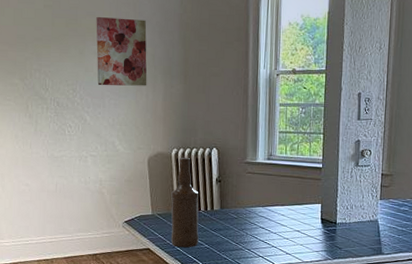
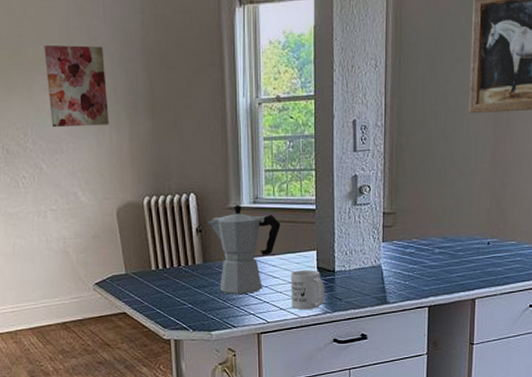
bottle: present [171,157,199,248] -> none [146,205,181,310]
moka pot: none [225,160,291,239] -> present [206,204,281,294]
mug: none [296,220,327,255] -> present [291,270,325,309]

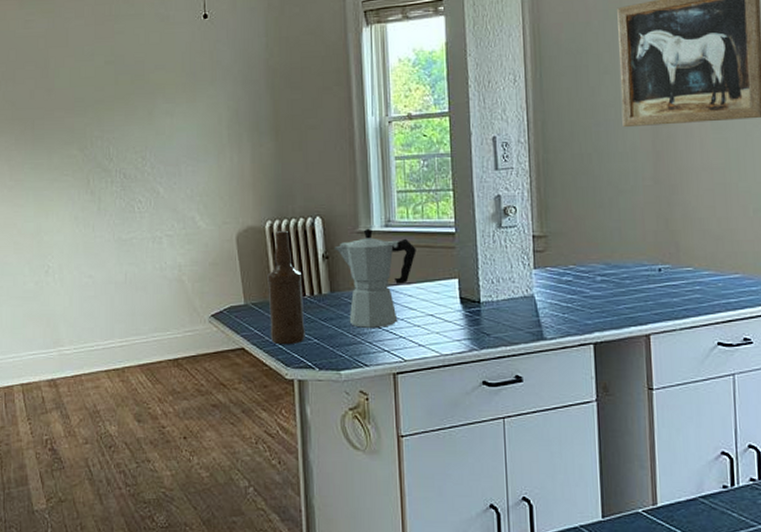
wall art: present [44,44,109,128] -> none [166,69,231,151]
bottle: none [146,205,181,310] -> present [267,230,305,345]
mug: present [291,270,325,309] -> none [430,300,471,346]

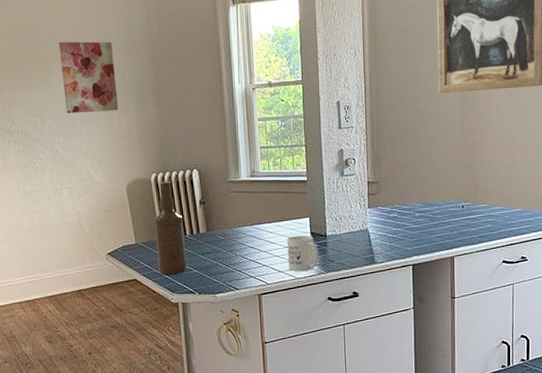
wall art: none [166,69,231,151] -> present [59,41,119,114]
moka pot: present [333,228,416,328] -> none [208,178,276,259]
mug: none [430,300,471,346] -> present [287,235,319,271]

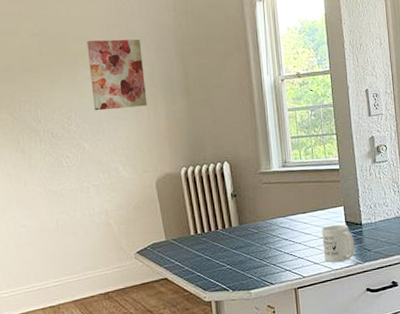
bottle: present [154,181,187,276] -> none [184,175,220,273]

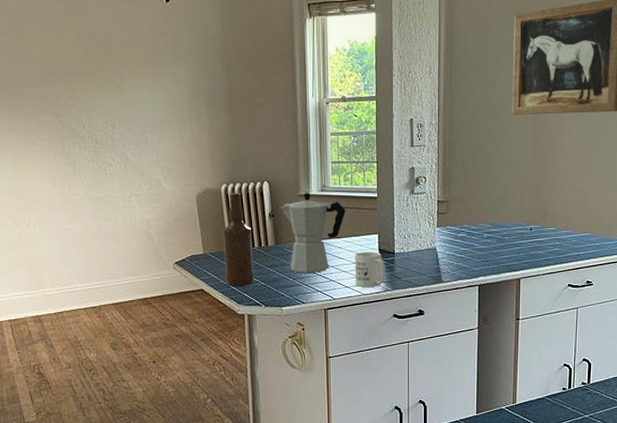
wall art: present [87,39,147,111] -> none [132,47,191,121]
bottle: none [184,175,220,273] -> present [223,192,254,287]
moka pot: none [240,169,309,253] -> present [278,192,346,273]

